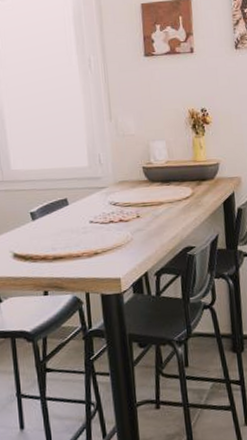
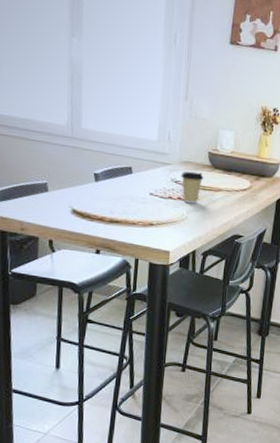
coffee cup: none [118,189,143,224] -> present [181,171,204,204]

